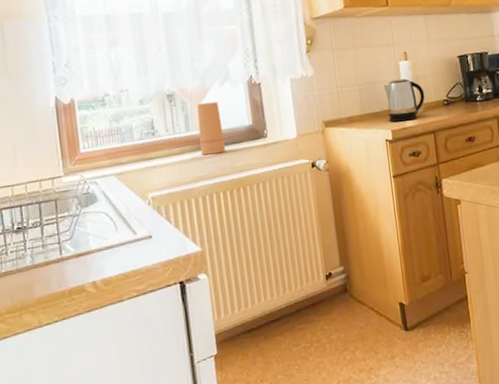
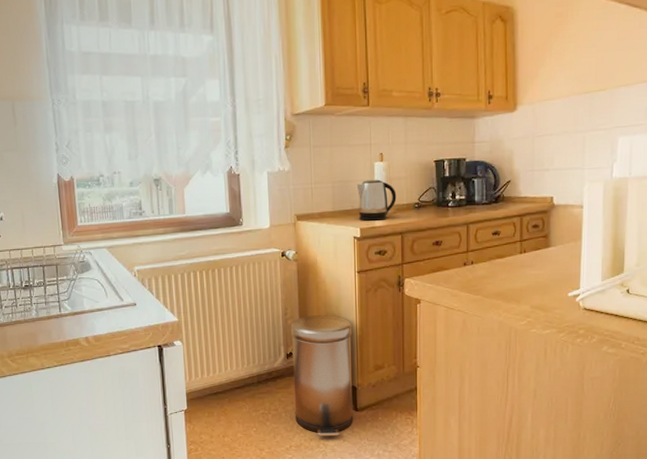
canister: present [197,102,225,156] -> none [180,189,204,237]
pedal bin: none [327,226,405,366] -> present [290,315,354,436]

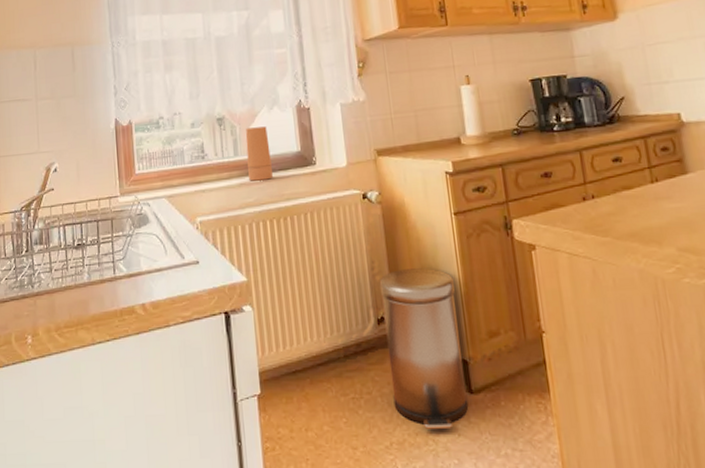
canister: none [180,189,204,237] -> present [246,126,273,181]
kettle: present [357,179,397,222] -> none [443,104,491,154]

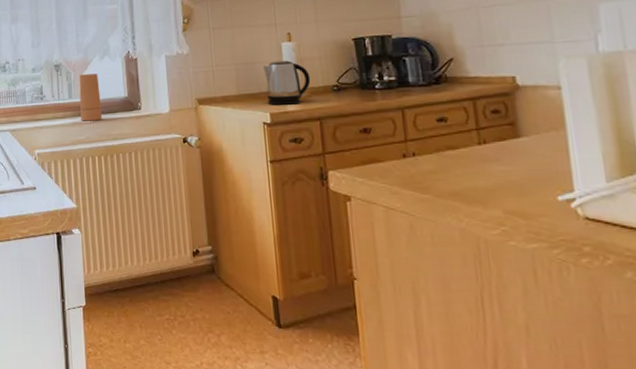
pedal bin: present [379,268,469,429] -> none [195,209,277,357]
kettle: none [443,104,491,154] -> present [263,60,311,106]

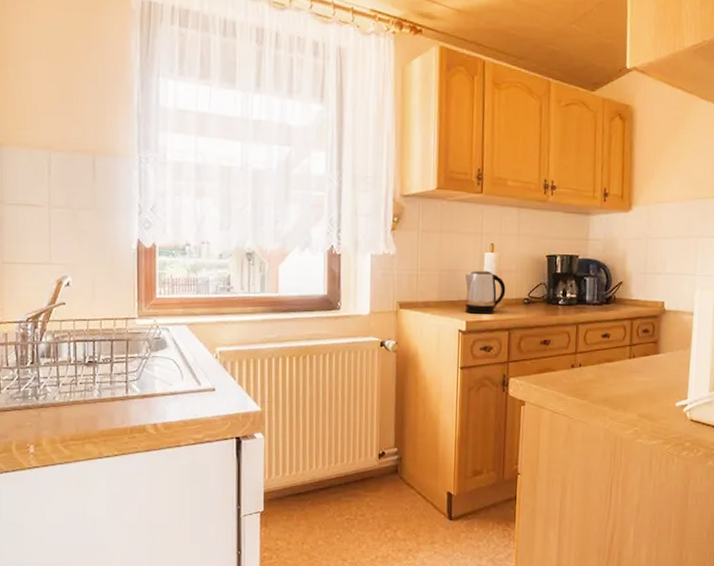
canister: present [79,73,102,121] -> none [273,266,297,319]

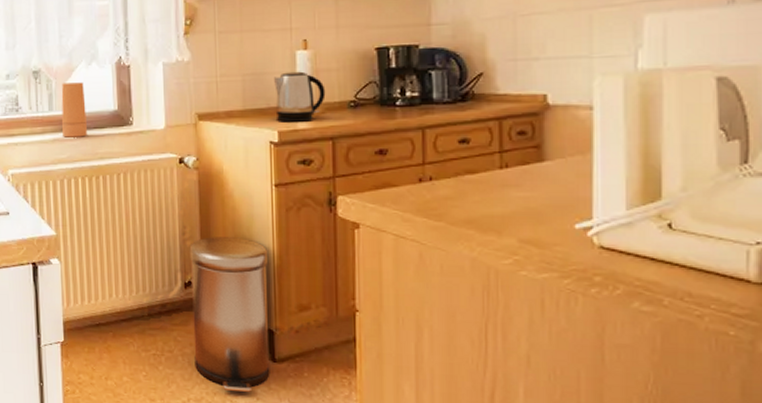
canister: none [273,266,297,319] -> present [61,82,87,138]
pedal bin: none [383,412,451,547] -> present [189,237,270,392]

